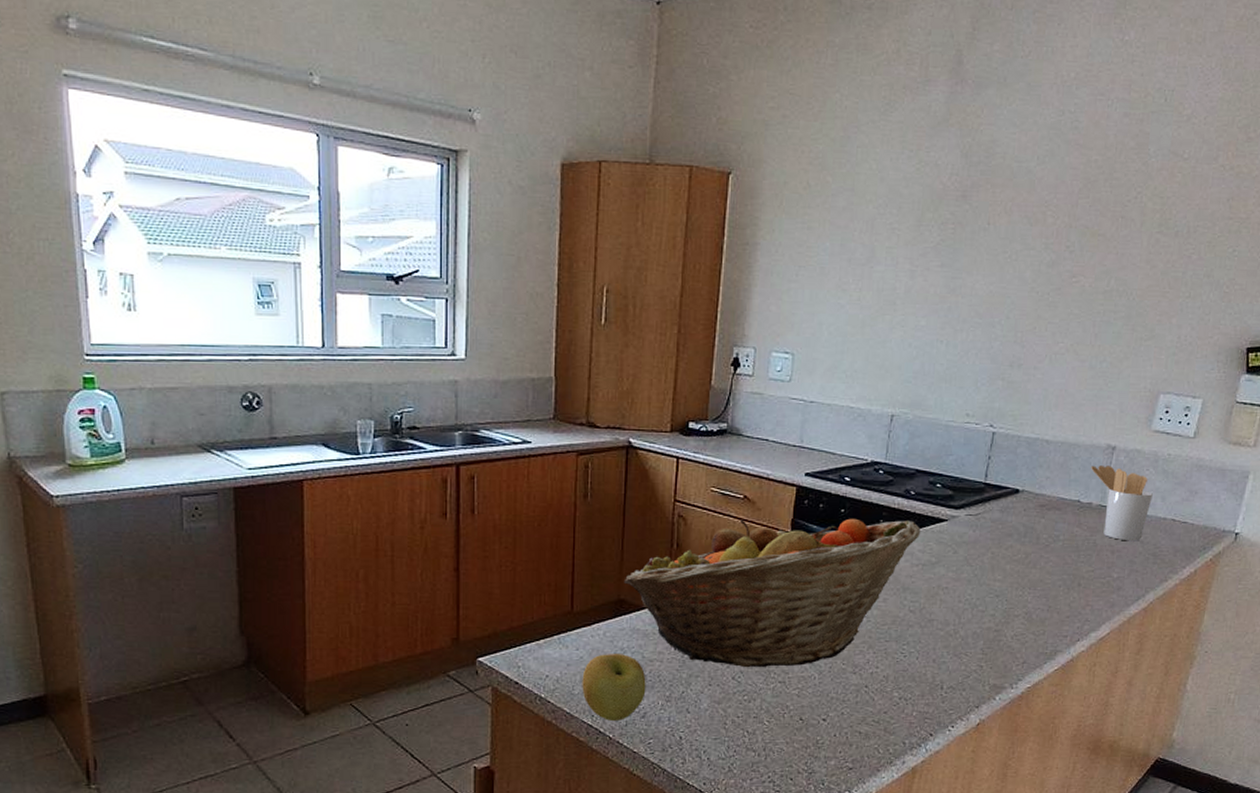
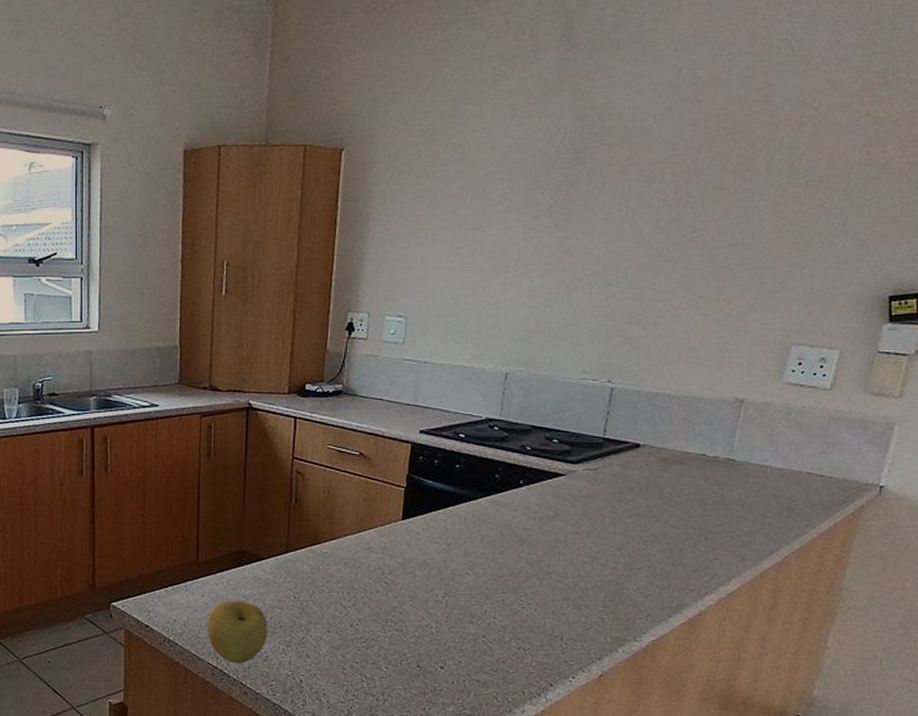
fruit basket: present [623,518,921,668] -> none [245,473,538,616]
utensil holder: present [1091,465,1153,542] -> none [717,419,786,495]

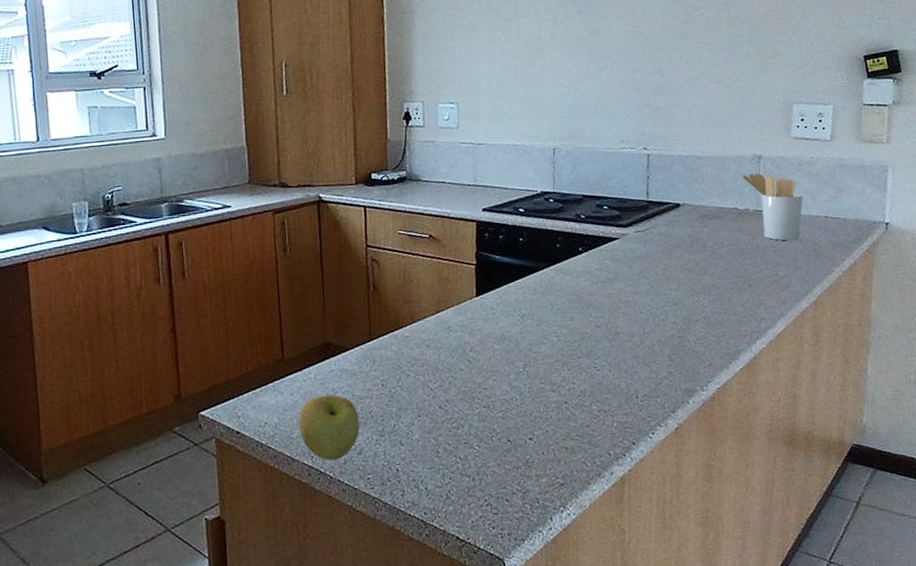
utensil holder: none [717,419,786,495] -> present [742,173,803,241]

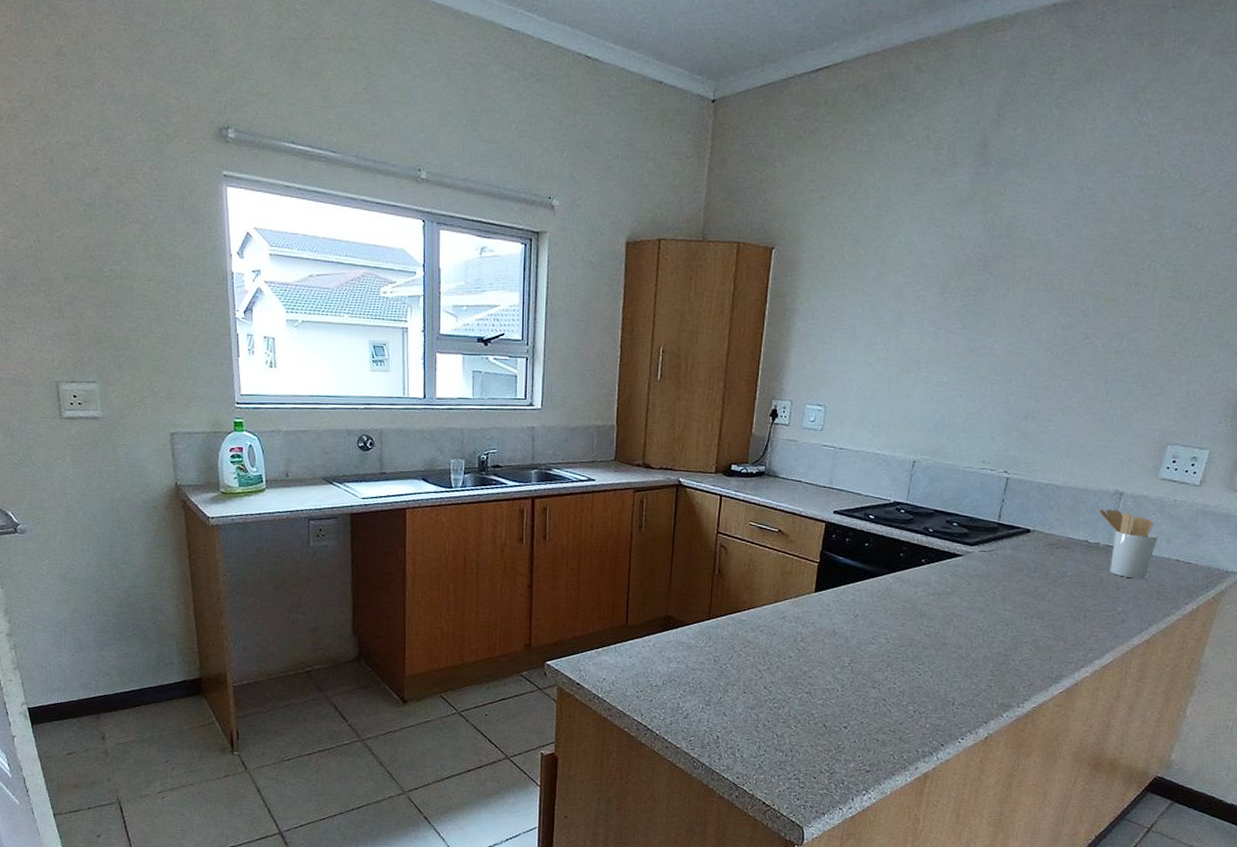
apple: present [298,394,360,460] -> none [633,662,689,720]

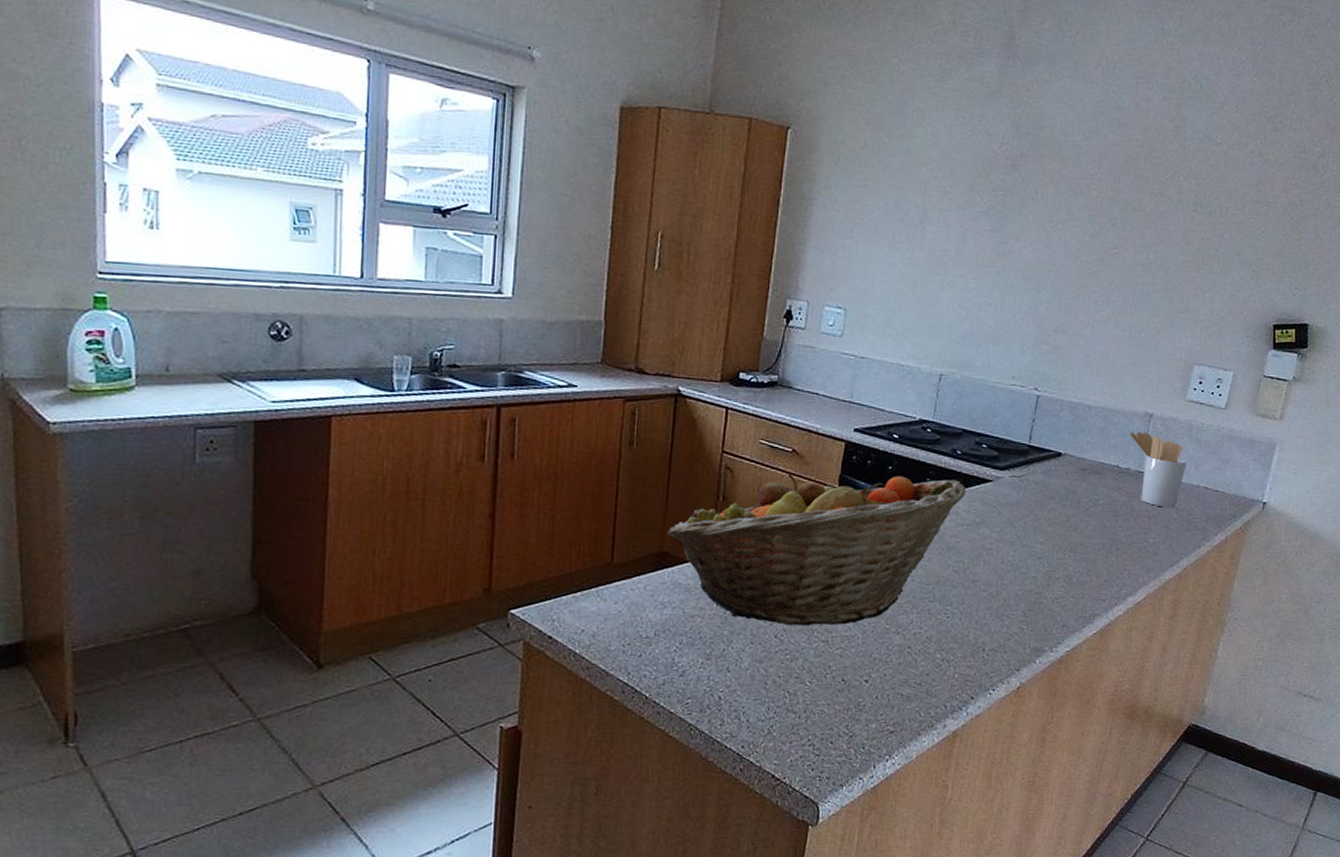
fruit basket: none [671,550,938,679] -> present [667,473,967,626]

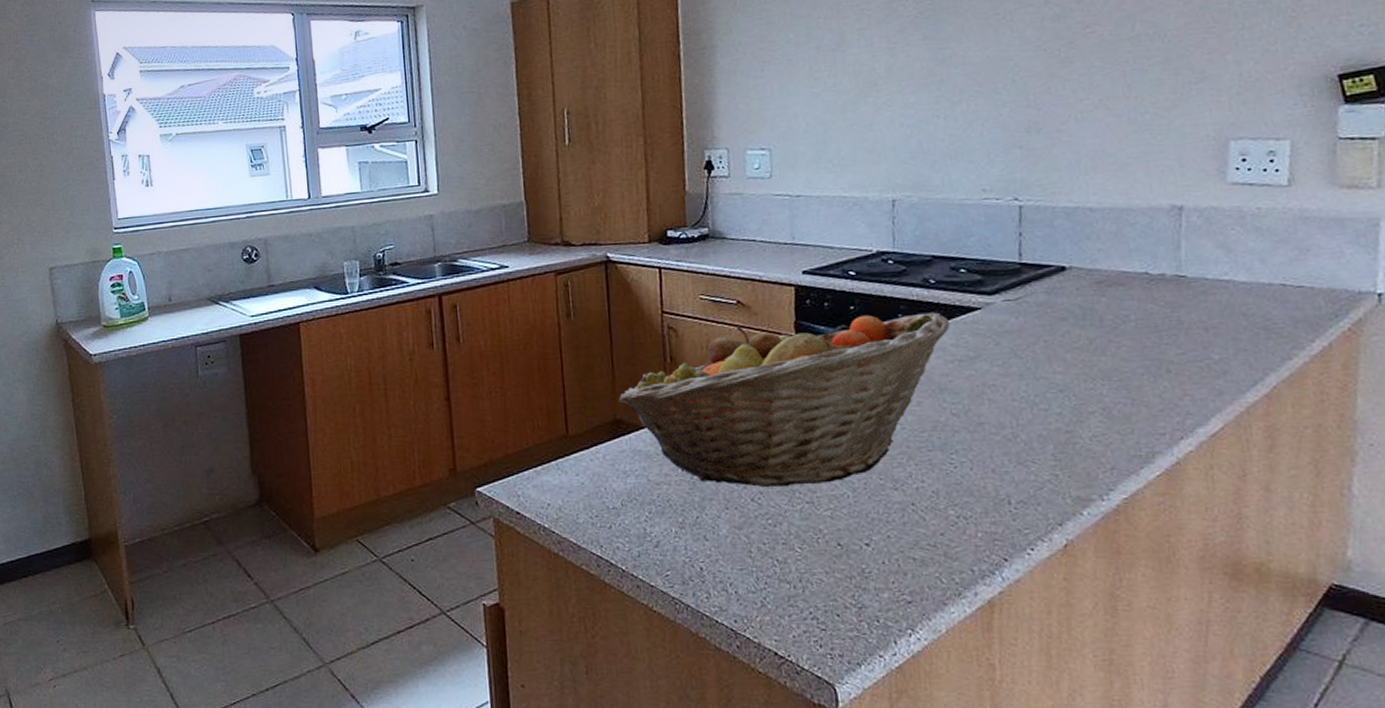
utensil holder: present [1130,432,1187,508] -> none [1155,229,1248,315]

